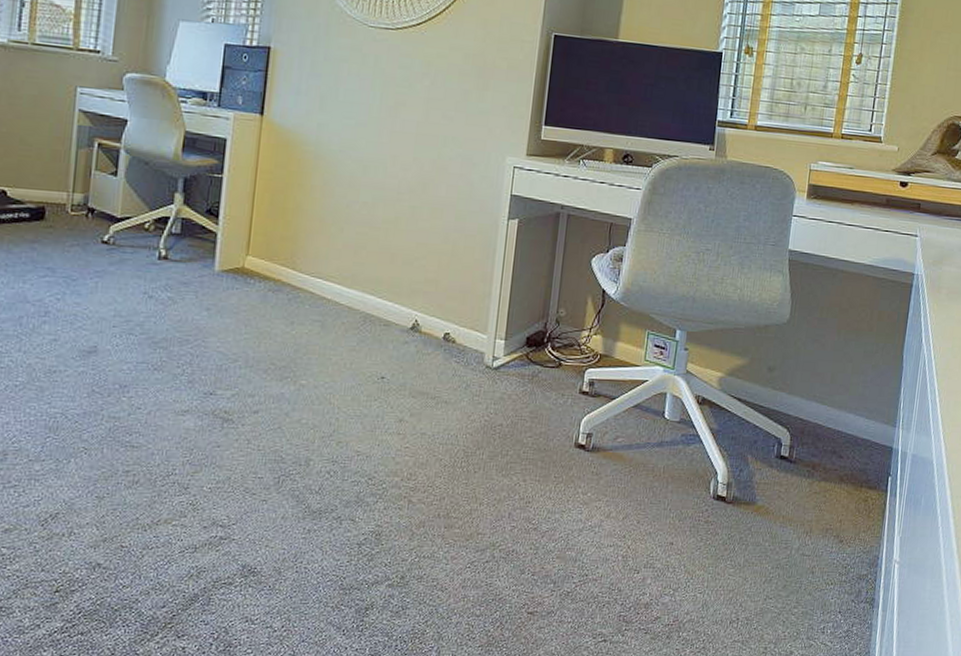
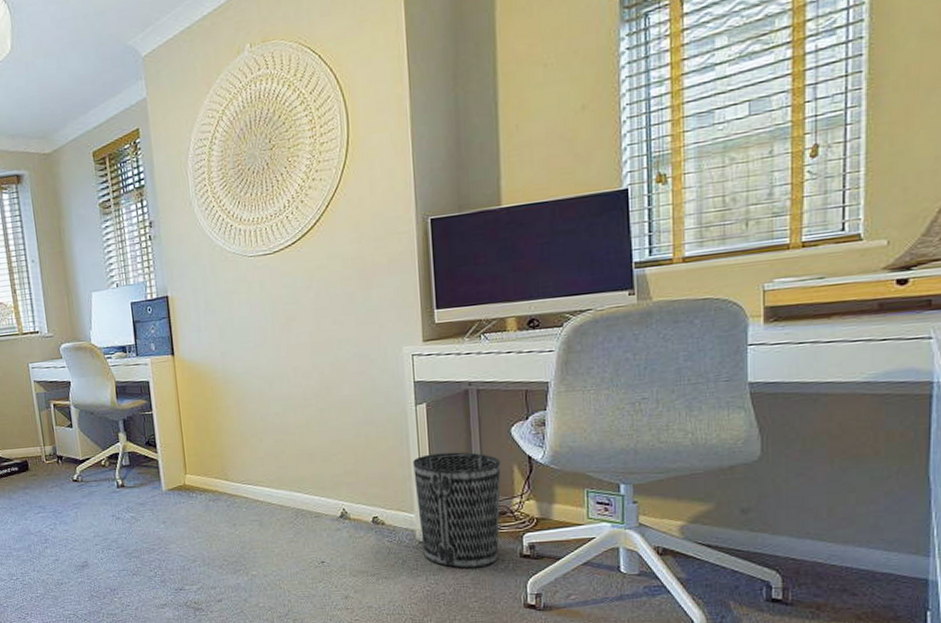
wastebasket: none [488,273,577,401] -> present [413,452,501,569]

